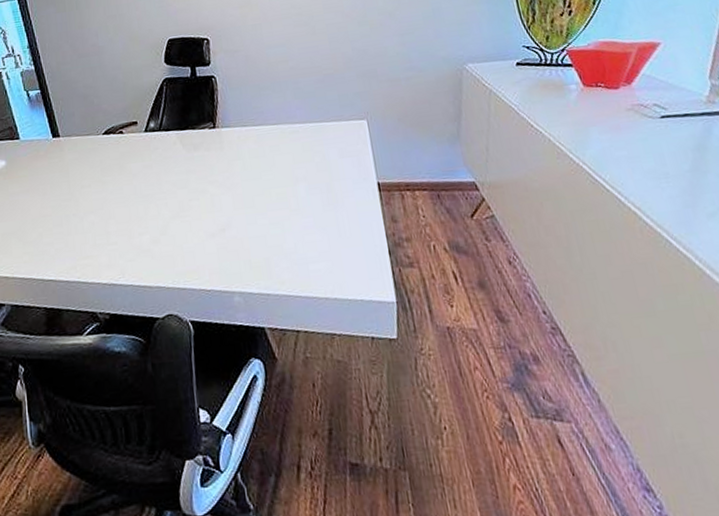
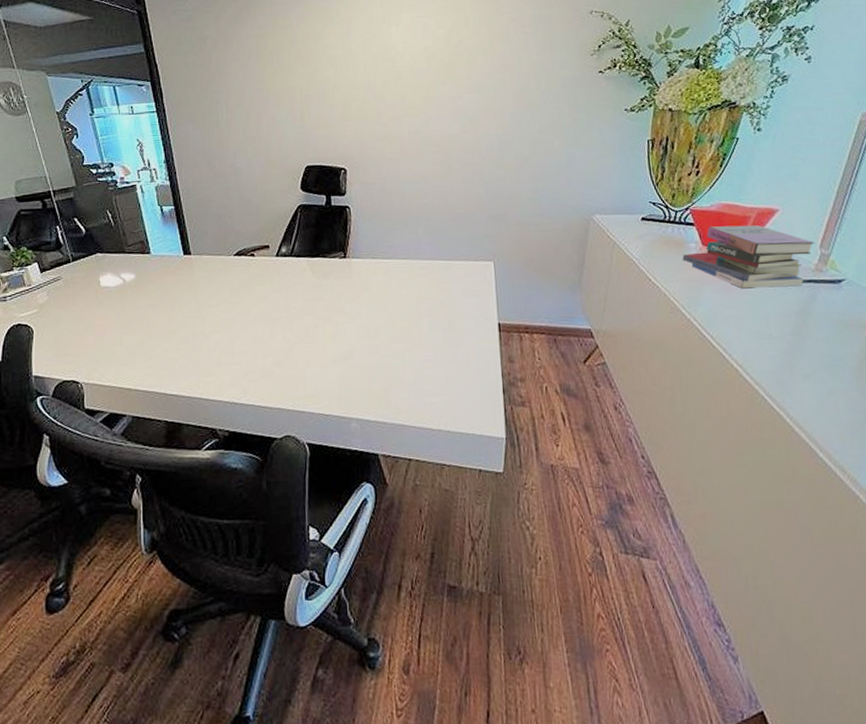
books: none [563,60,703,128] -> present [682,224,815,289]

